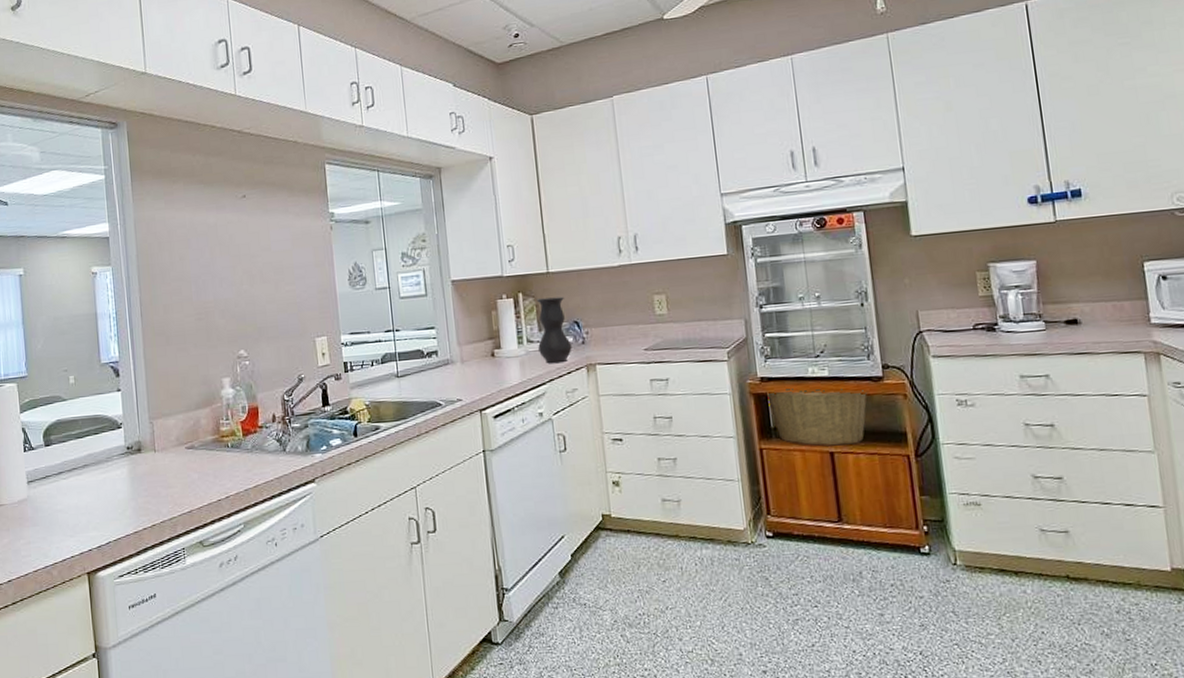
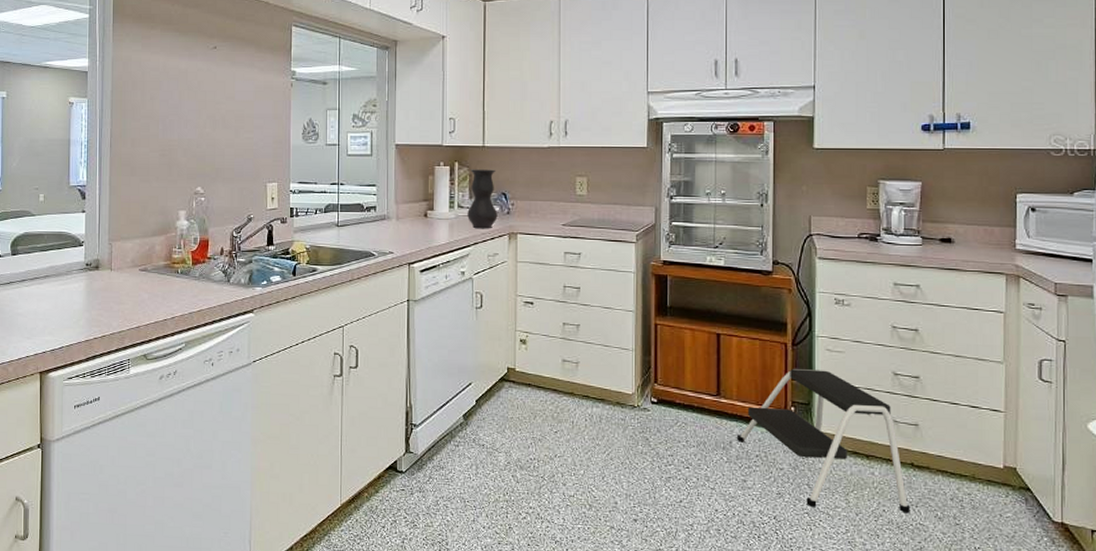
basket: present [765,389,867,447] -> none [666,273,756,330]
step stool: none [866,481,1073,636] -> present [736,369,910,514]

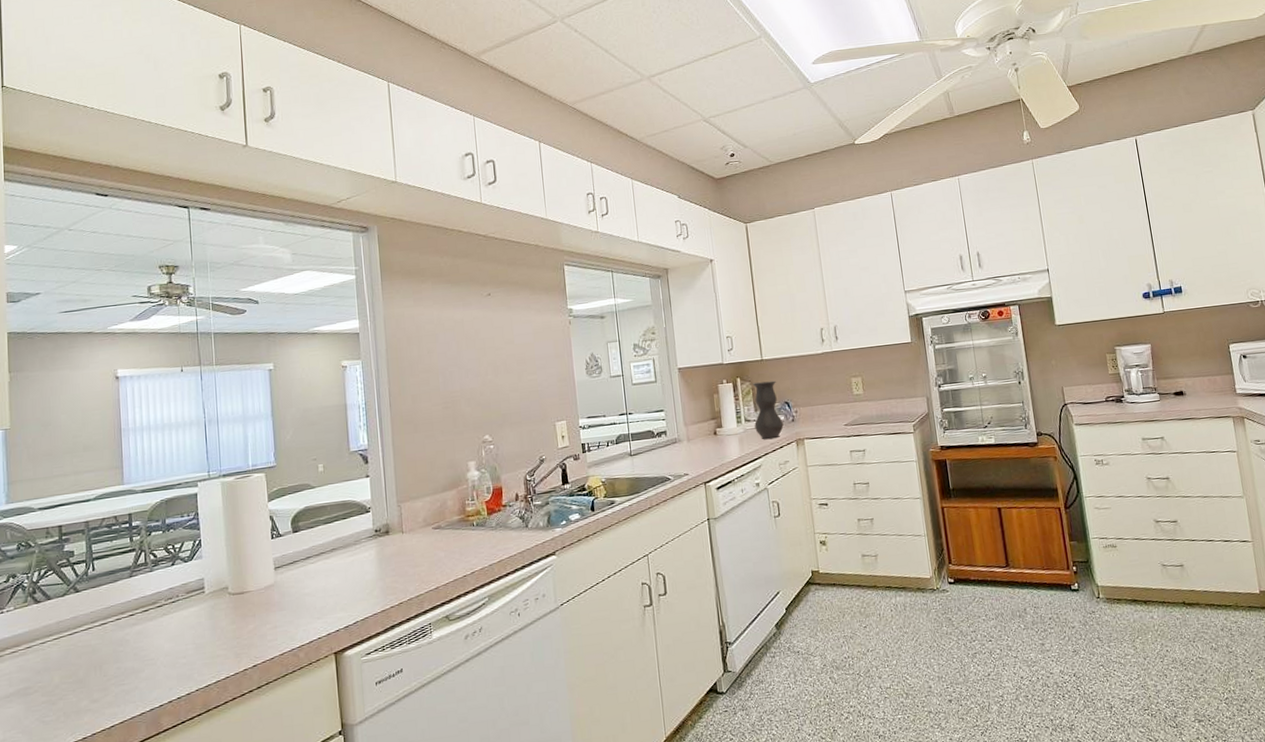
step stool: present [736,369,910,514] -> none [1029,527,1190,659]

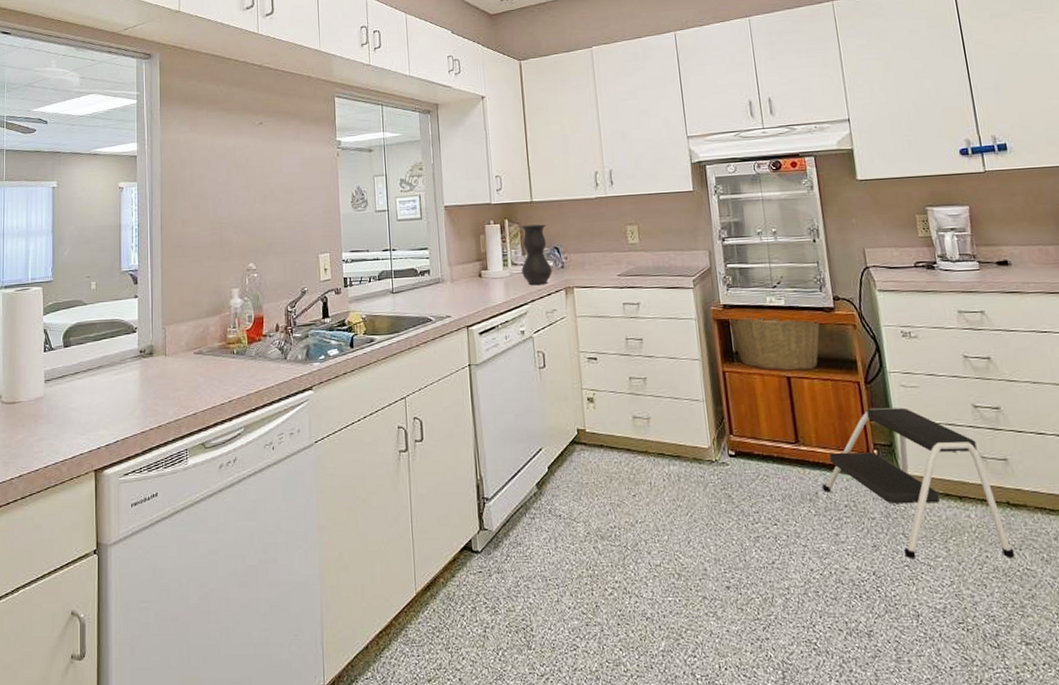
basket: none [945,454,1026,504] -> present [728,316,820,372]
step stool: none [1029,527,1190,659] -> present [821,407,1015,558]

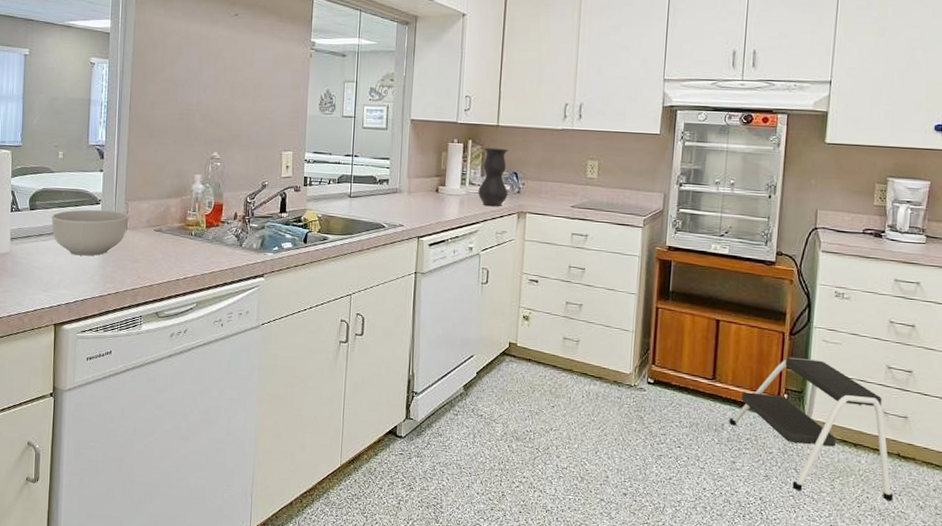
bowl: none [85,337,167,391] -> present [50,209,129,256]
basket: present [728,316,820,372] -> none [670,259,759,317]

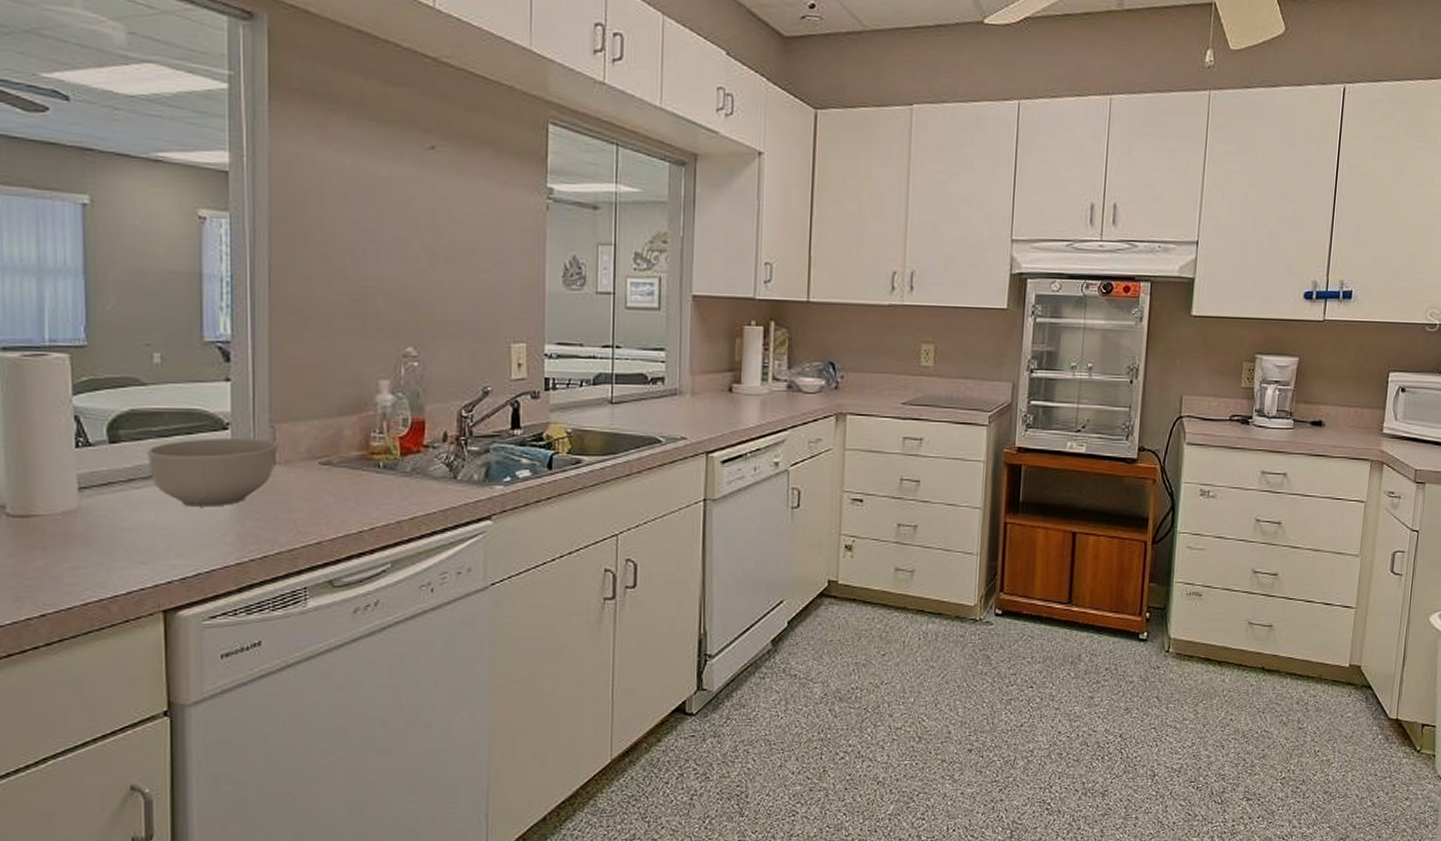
vase: present [478,147,508,207] -> none [784,331,823,408]
step stool: present [728,357,894,502] -> none [1086,570,1257,721]

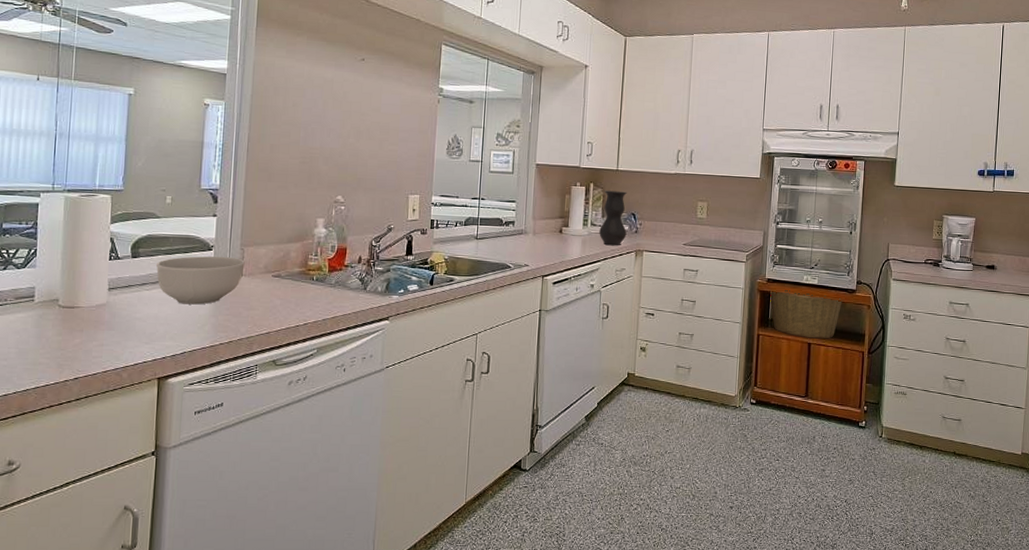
vase: none [784,331,823,408] -> present [599,190,627,246]
basket: none [1020,462,1119,527] -> present [769,290,842,340]

